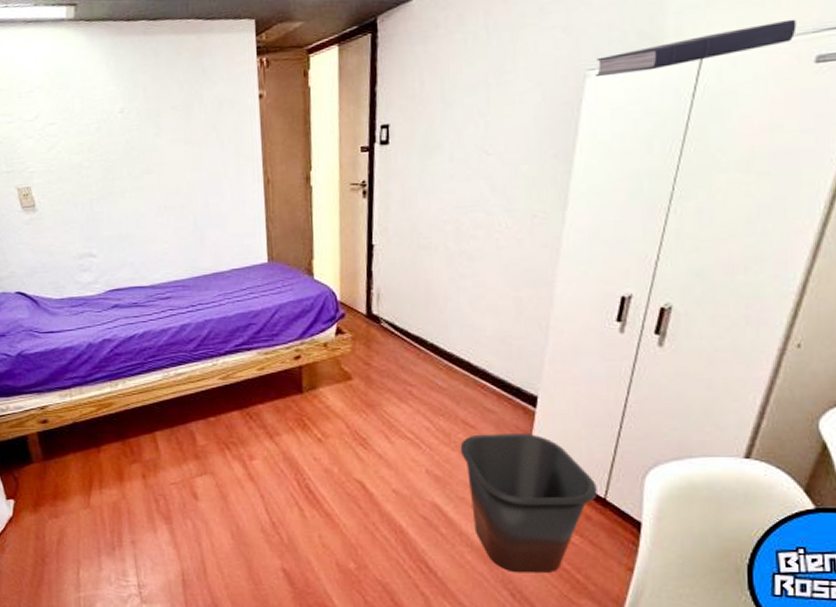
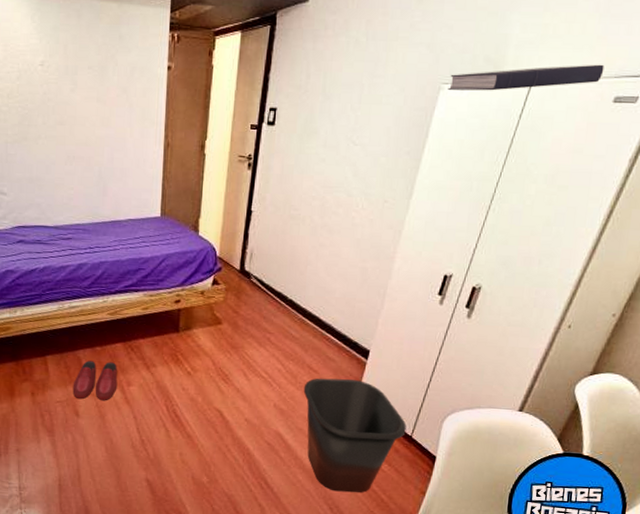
slippers: none [187,433,238,479] -> present [72,360,118,401]

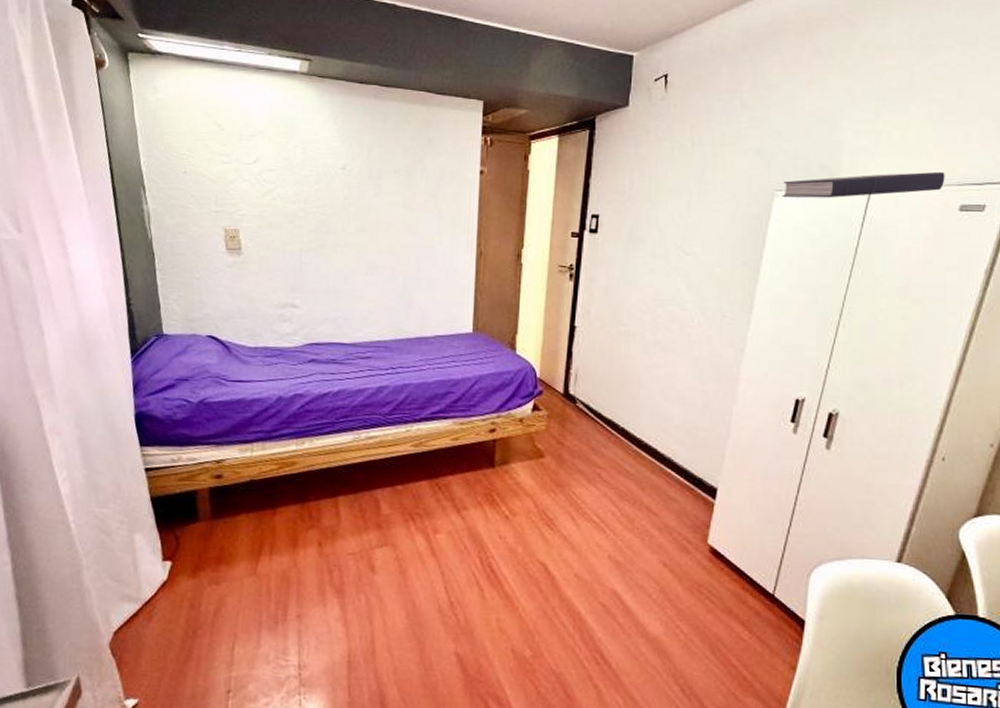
slippers: present [72,360,118,401] -> none [368,502,422,553]
waste bin: present [303,378,407,493] -> none [642,522,767,669]

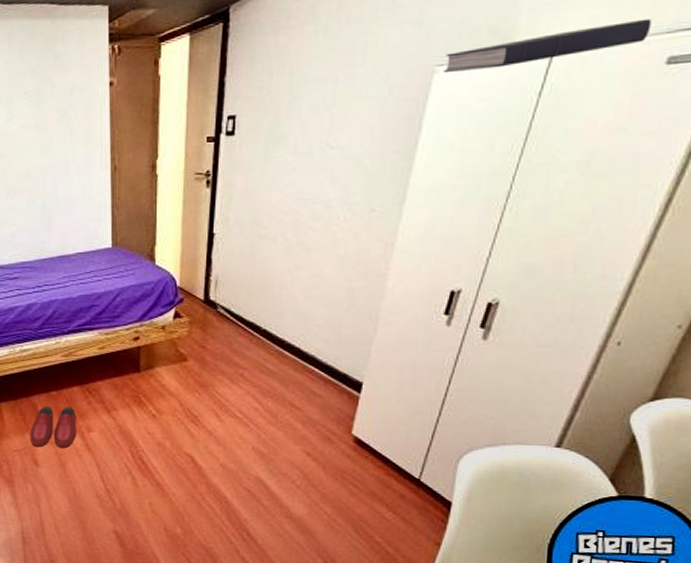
slippers: none [368,502,422,553] -> present [30,406,77,449]

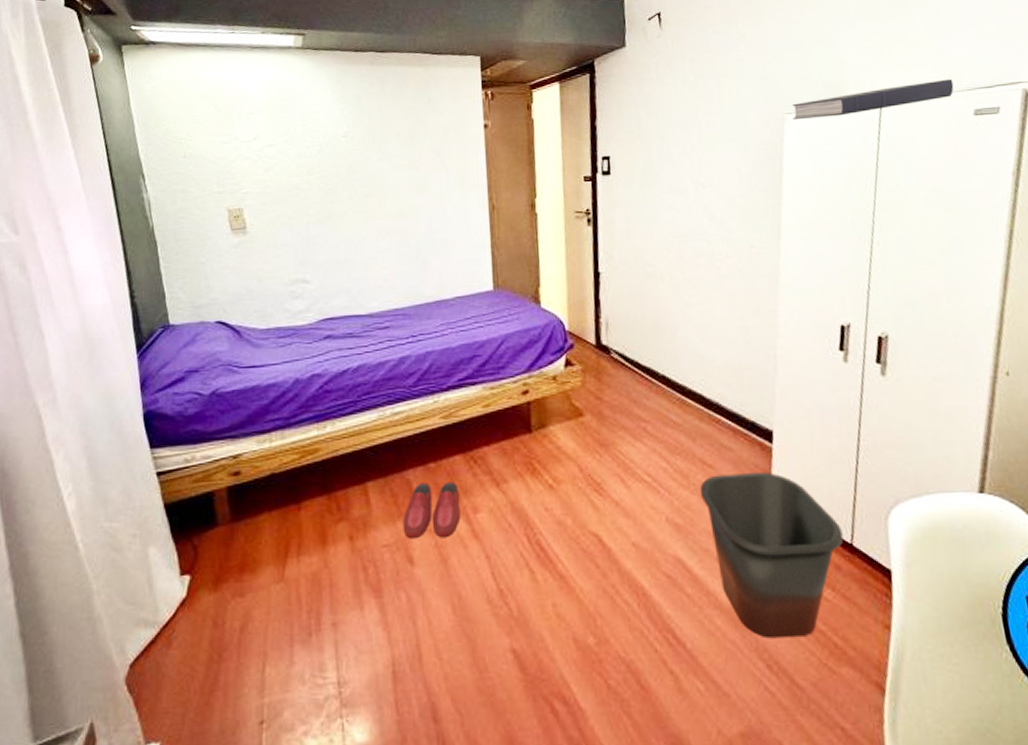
waste bin: none [286,416,413,544] -> present [699,472,844,639]

